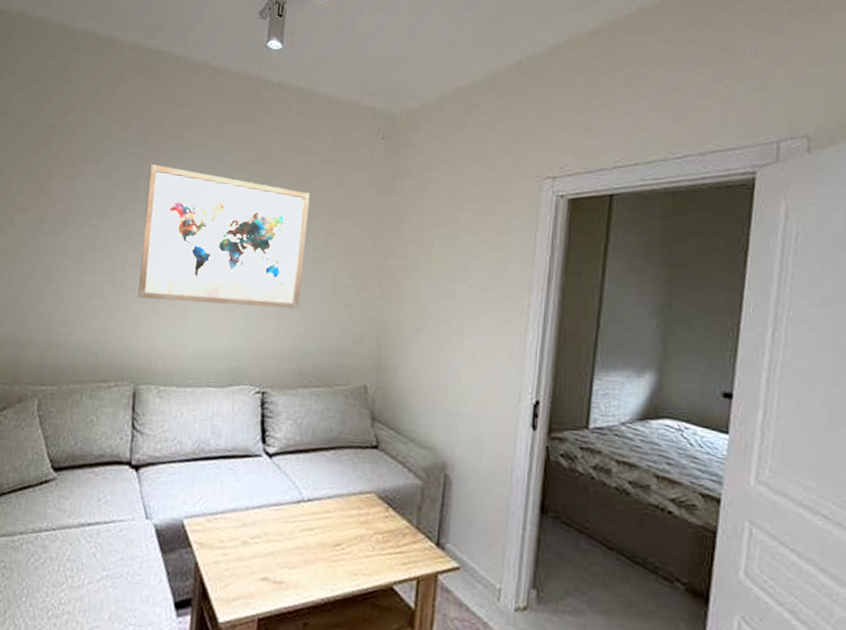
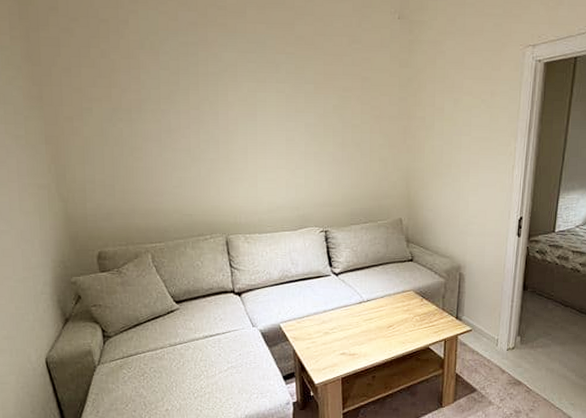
wall art: present [138,164,310,309] -> none [203,52,345,168]

